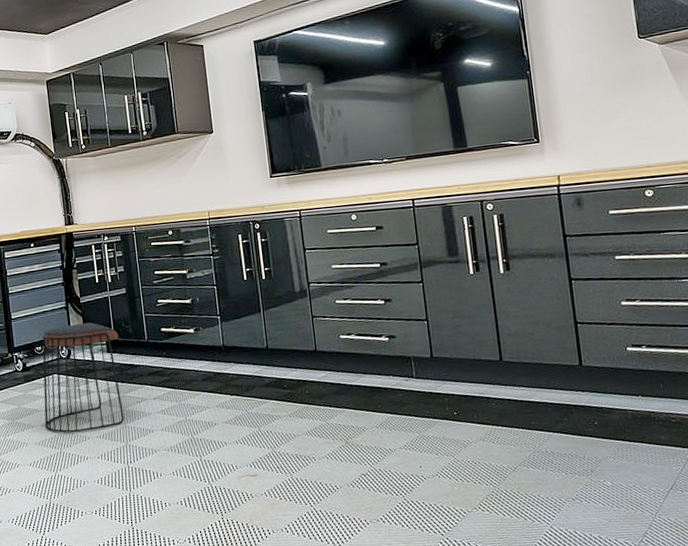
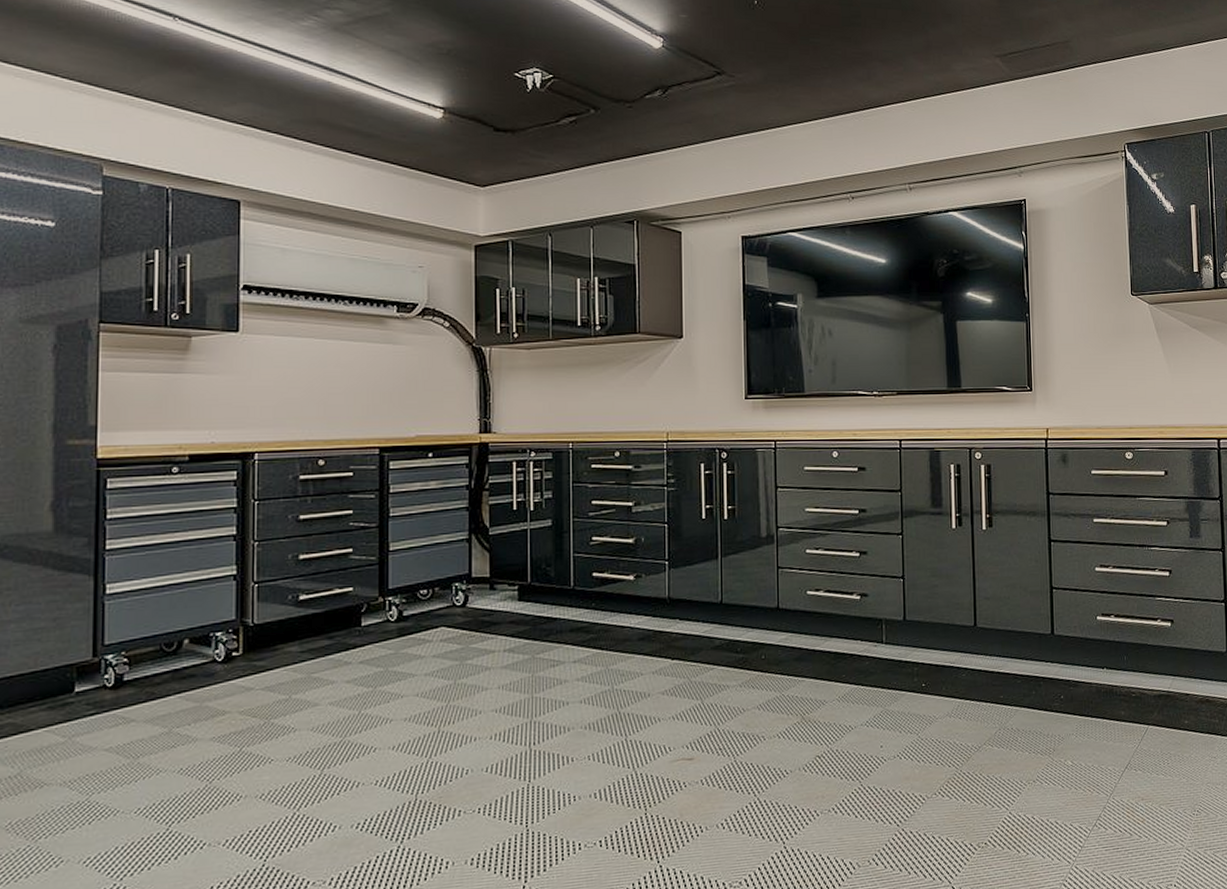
stool: present [42,322,124,433] -> none [420,561,536,706]

